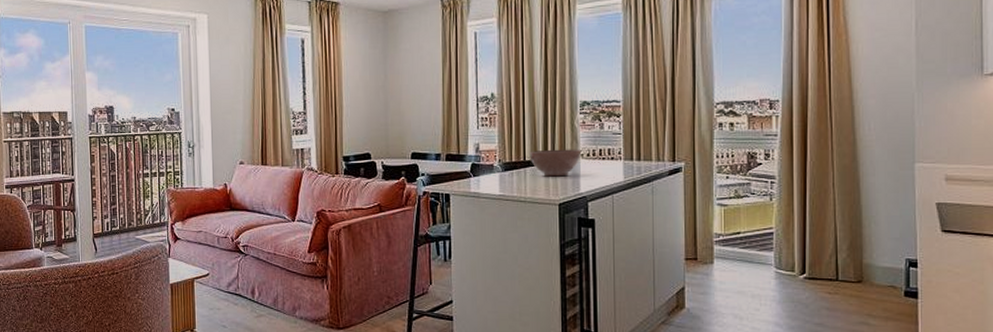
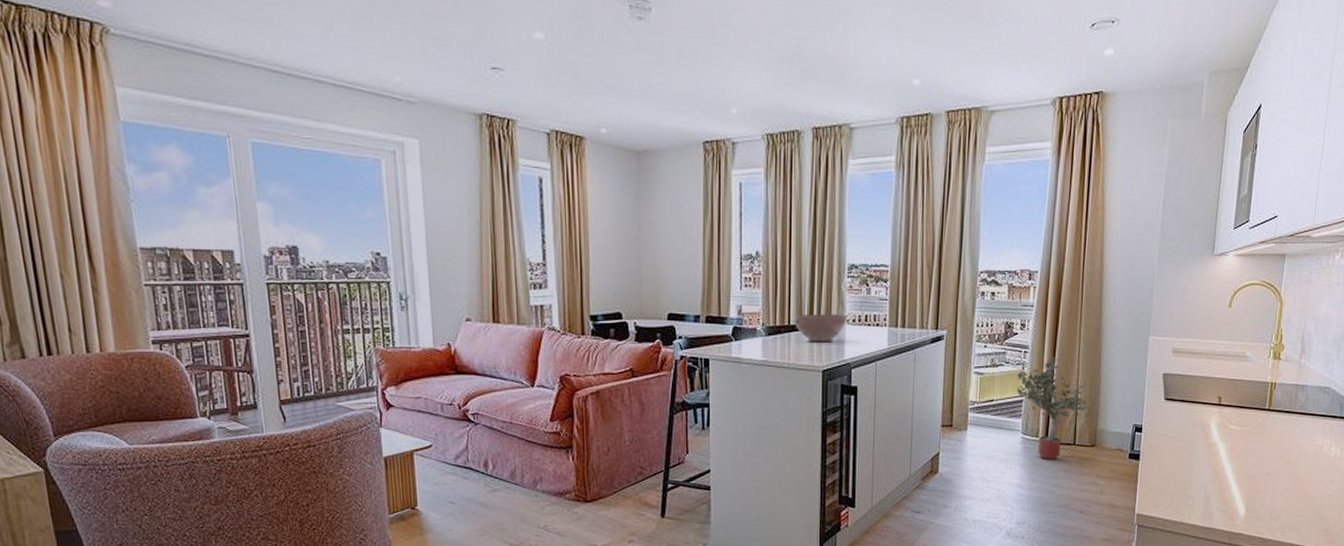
potted tree: none [765,186,852,298] -> present [1016,356,1090,461]

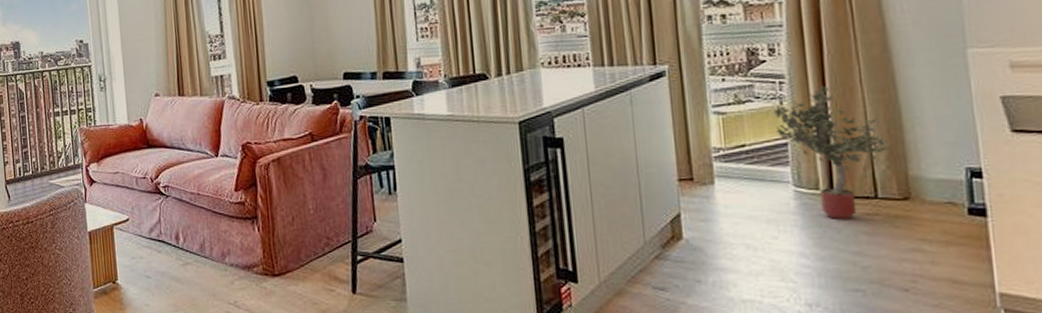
bowl: present [794,314,848,343] -> none [479,56,542,92]

